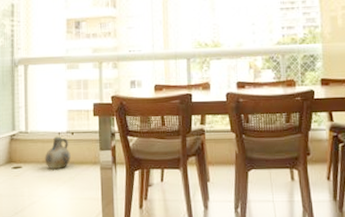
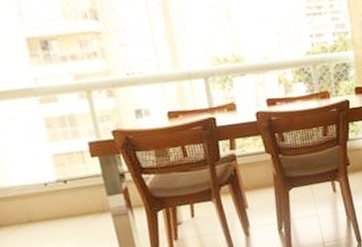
ceramic jug: present [45,136,71,170] -> none [29,187,69,229]

